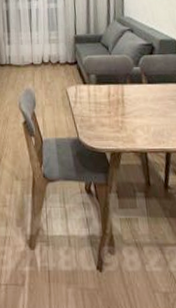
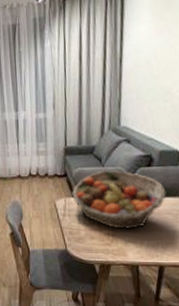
fruit basket: none [82,58,168,116] -> present [72,171,166,229]

